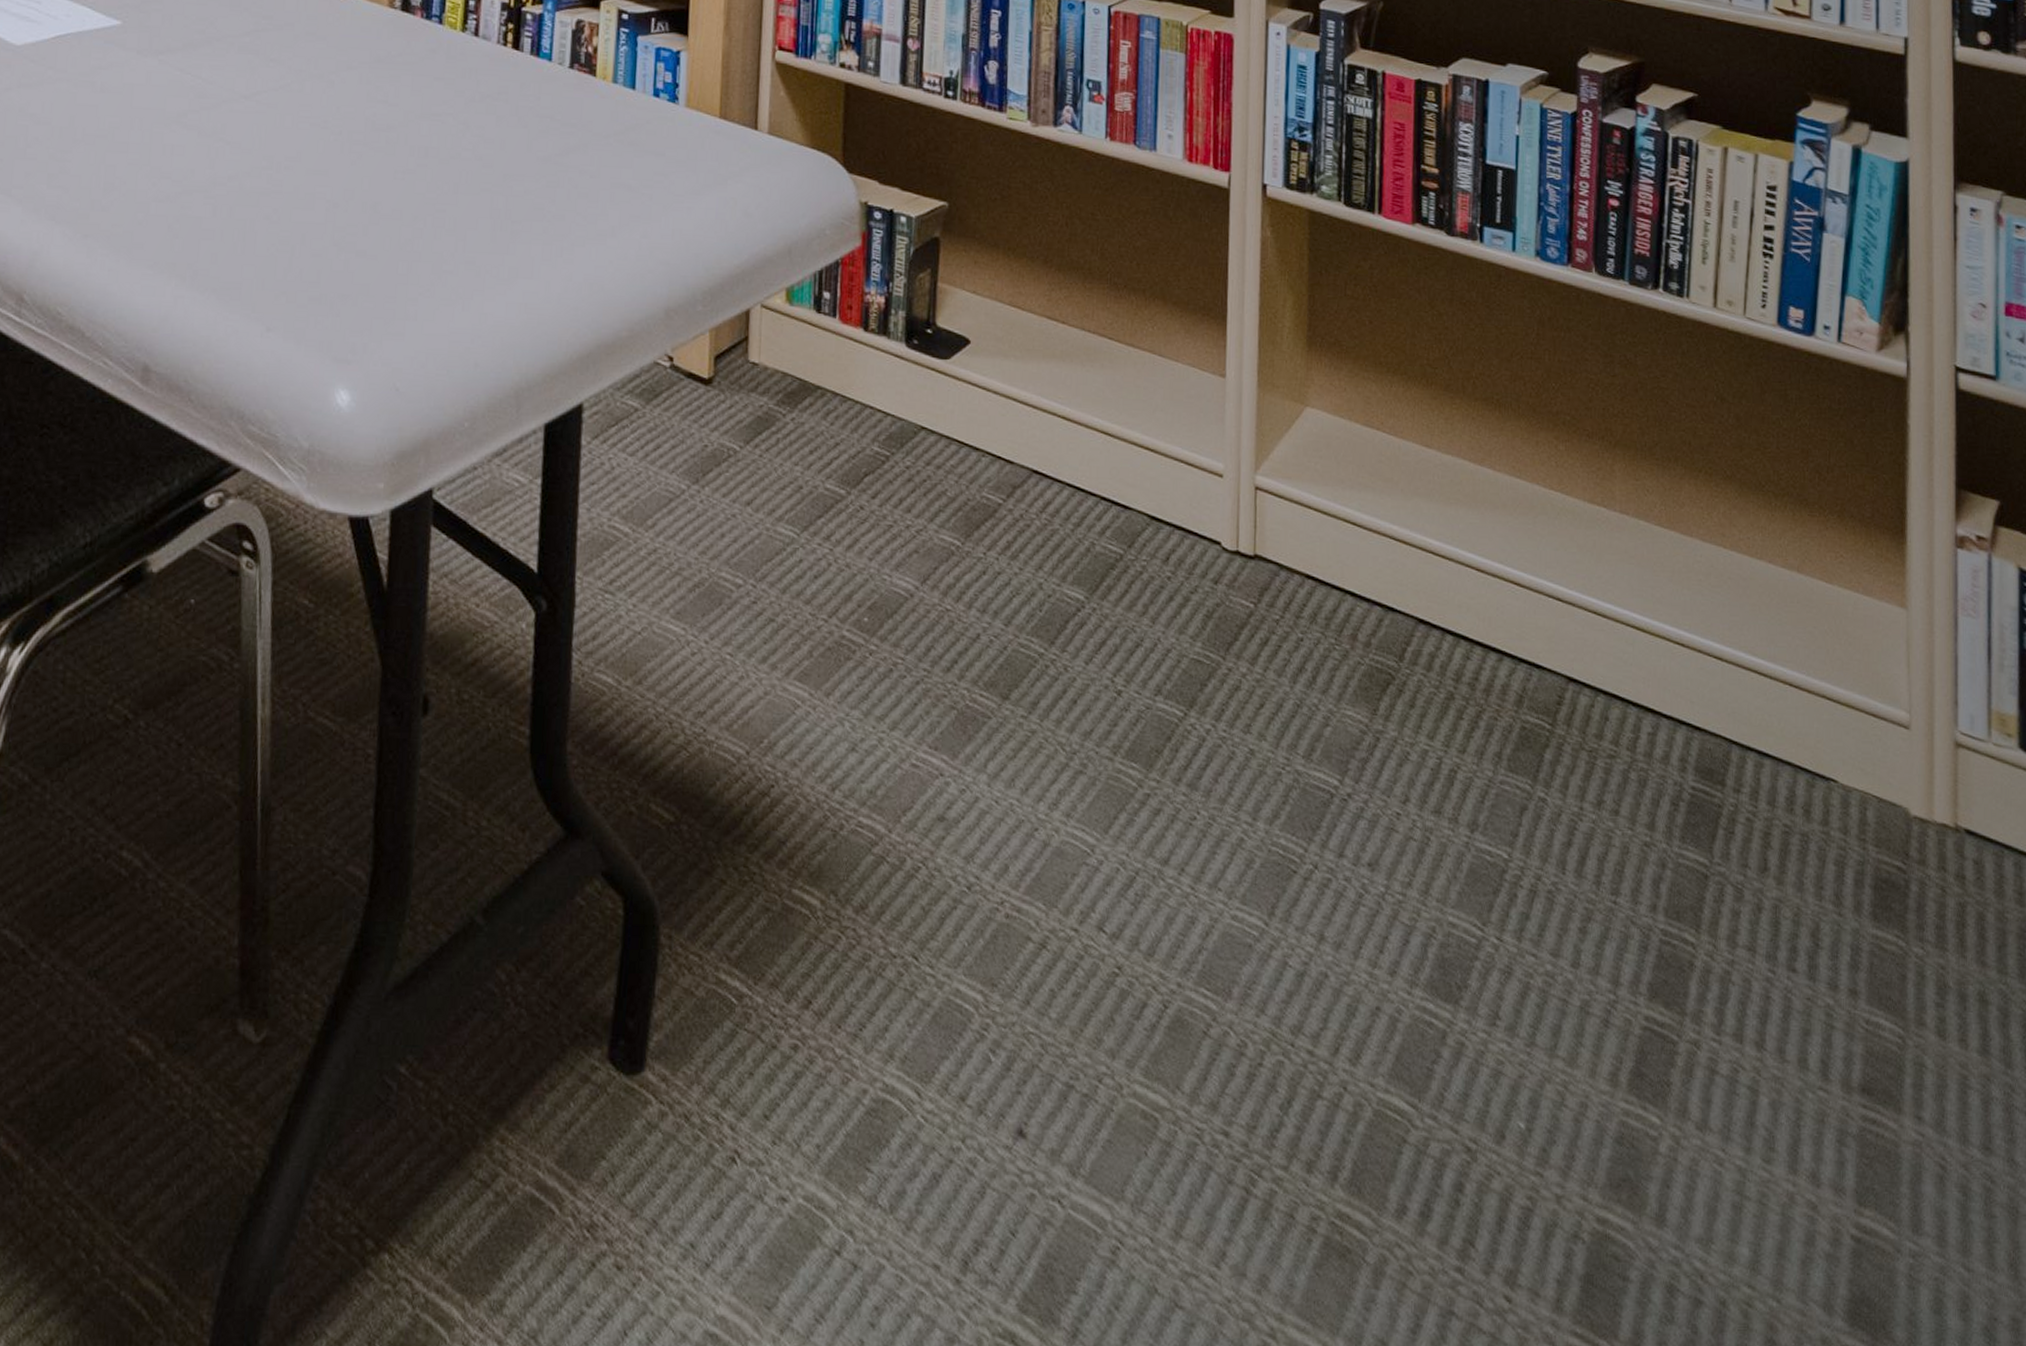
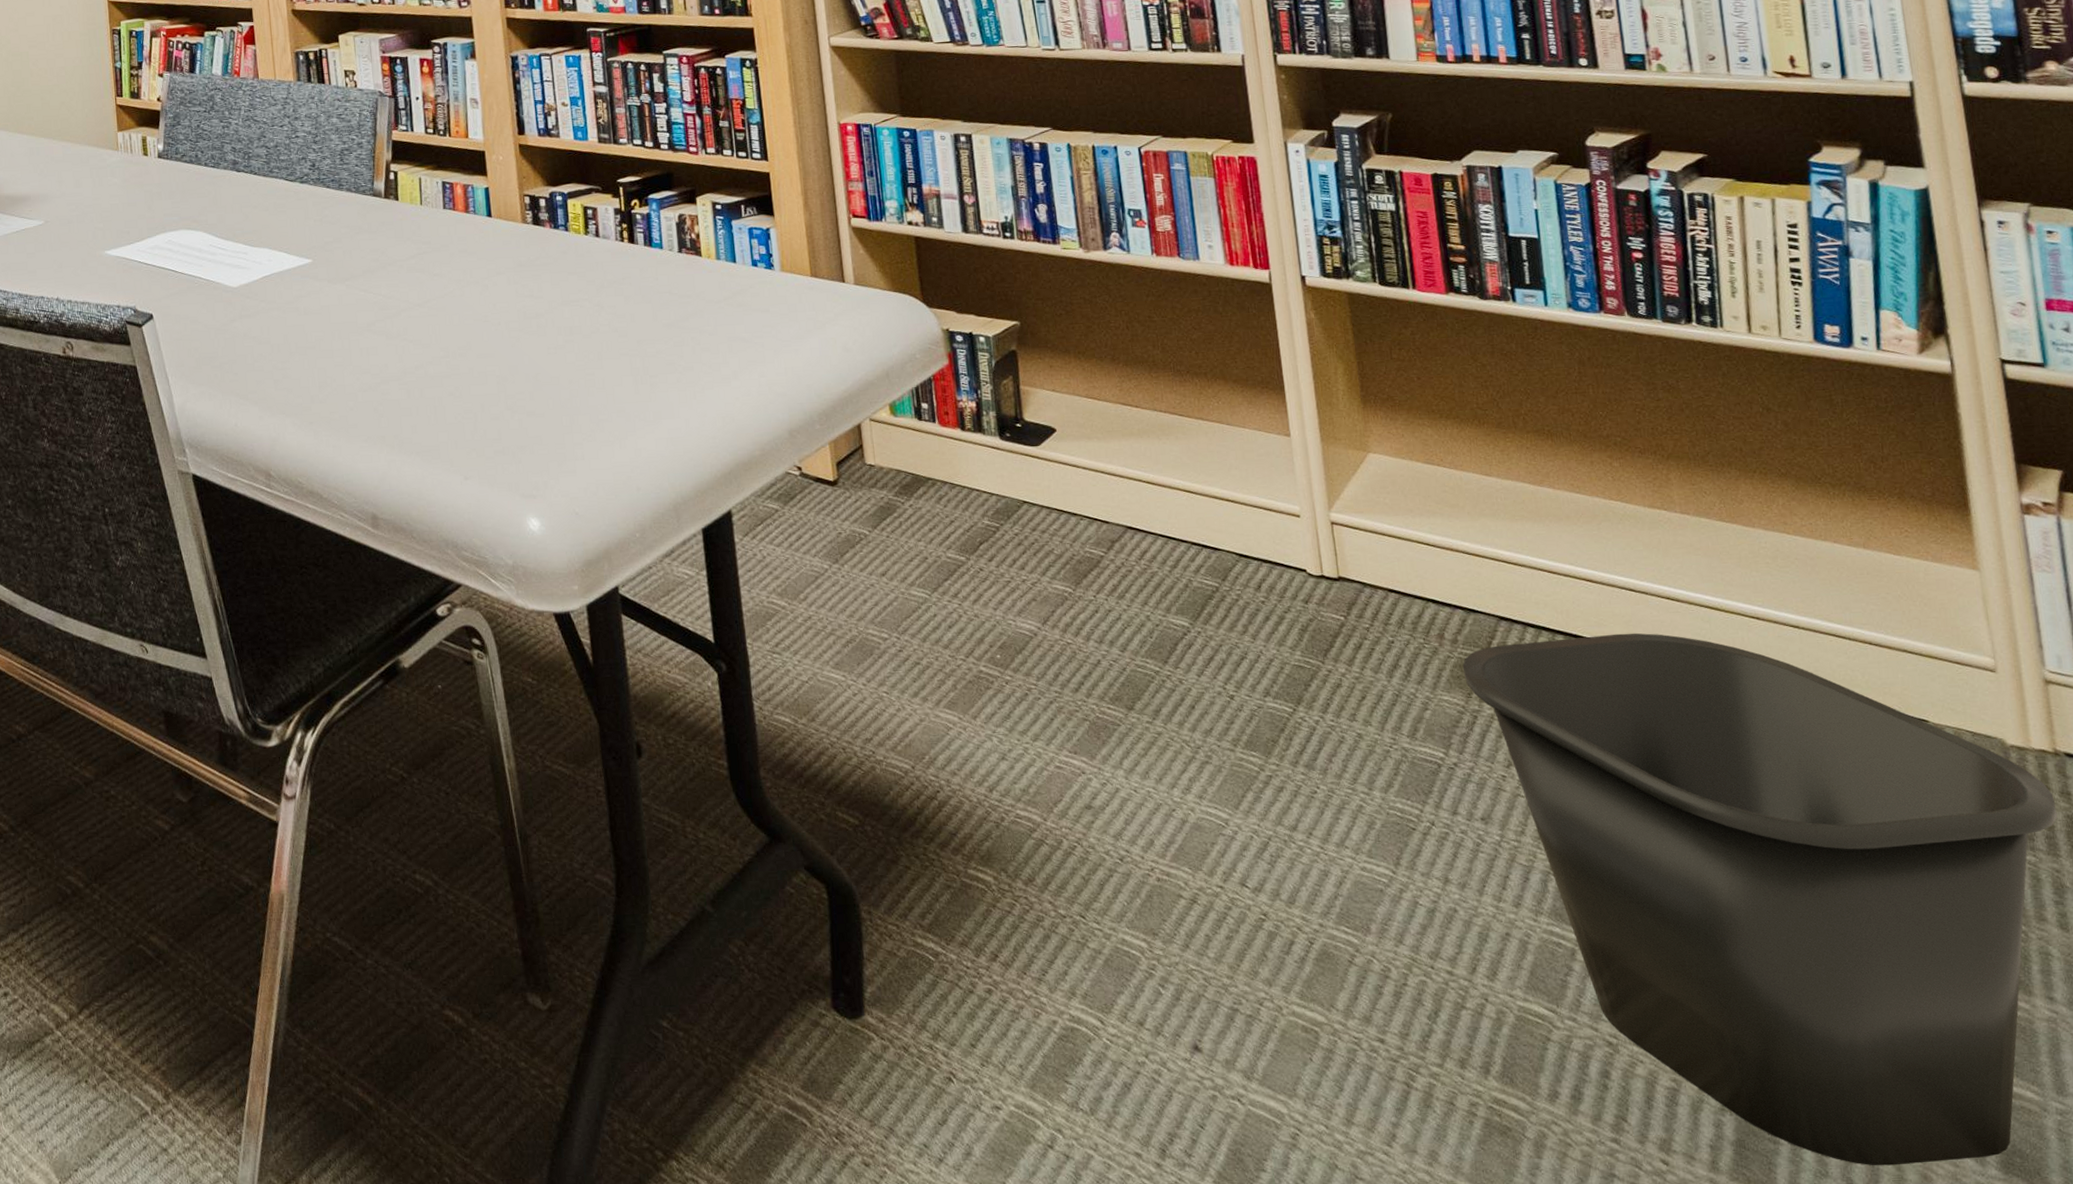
waste bin: none [1371,650,1950,1312] -> present [1462,632,2058,1166]

